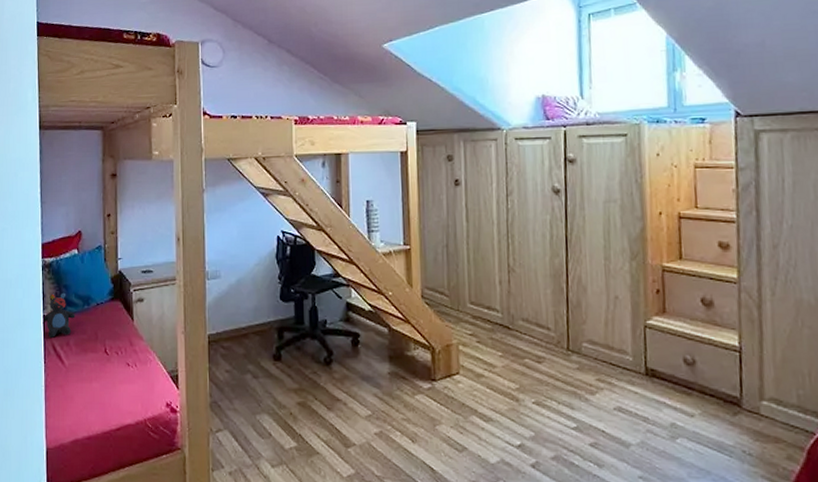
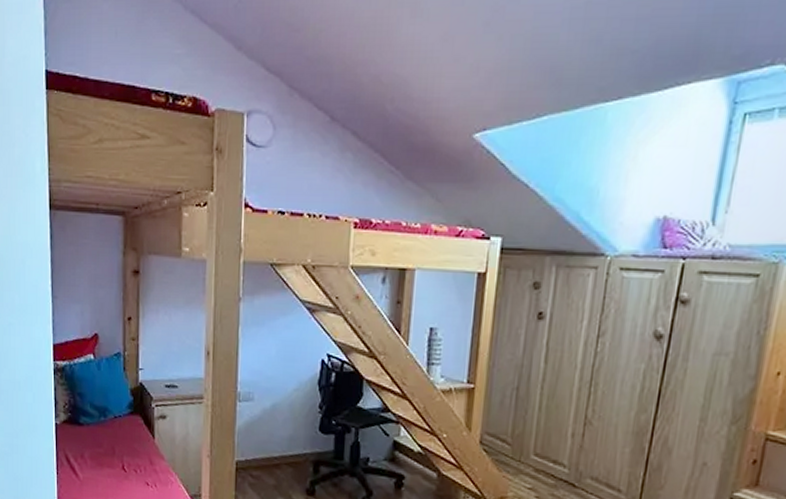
teddy bear: present [42,292,75,338] -> none [55,400,91,448]

